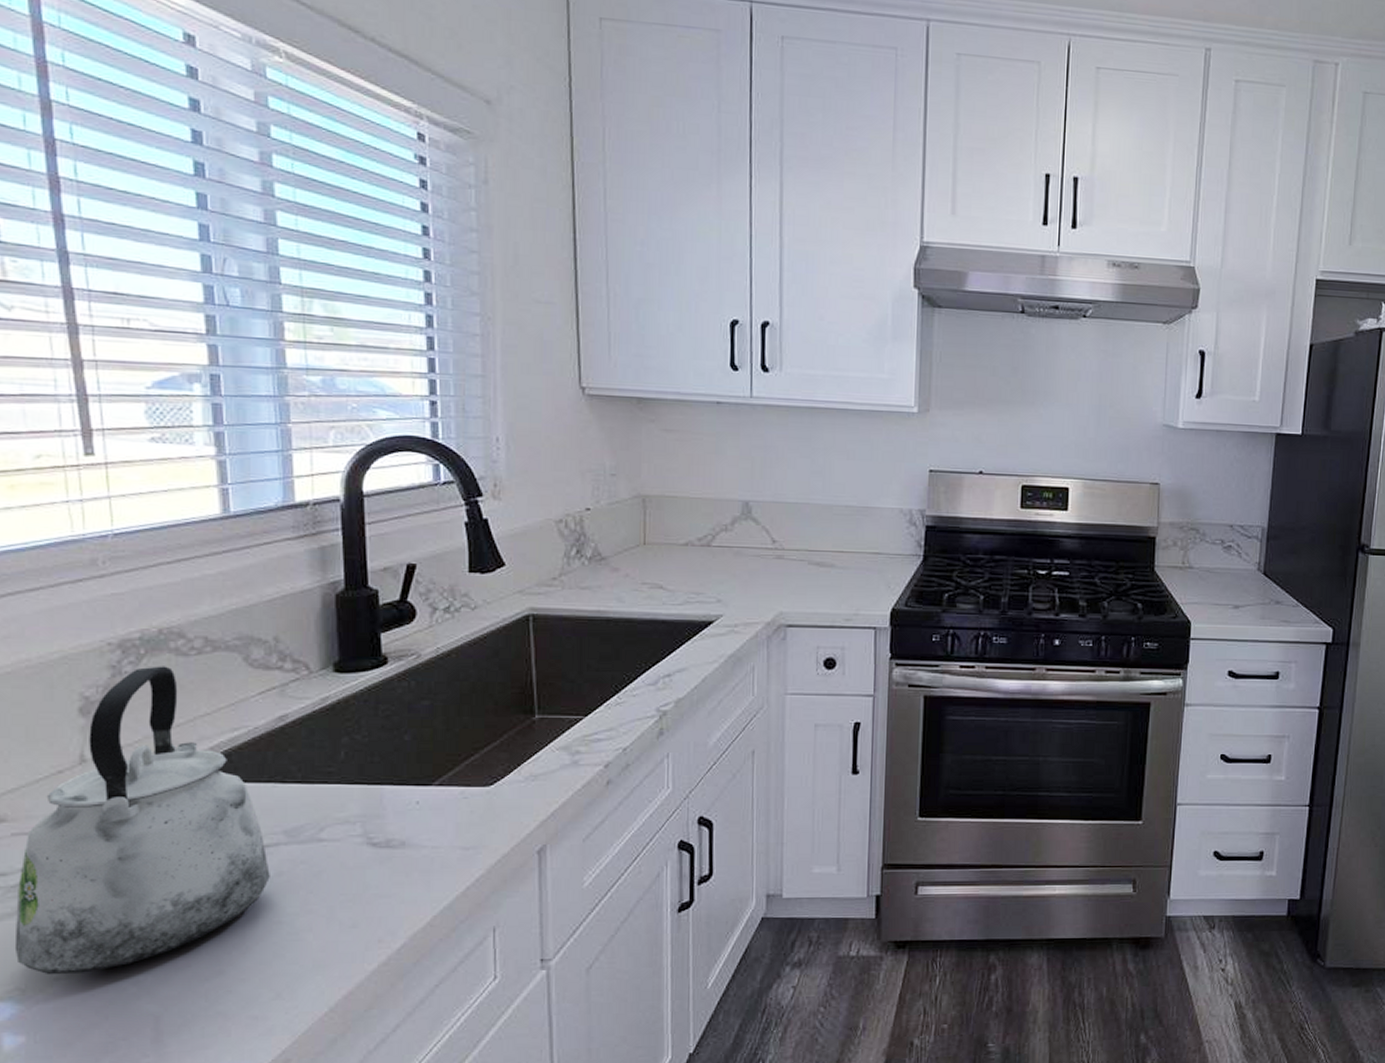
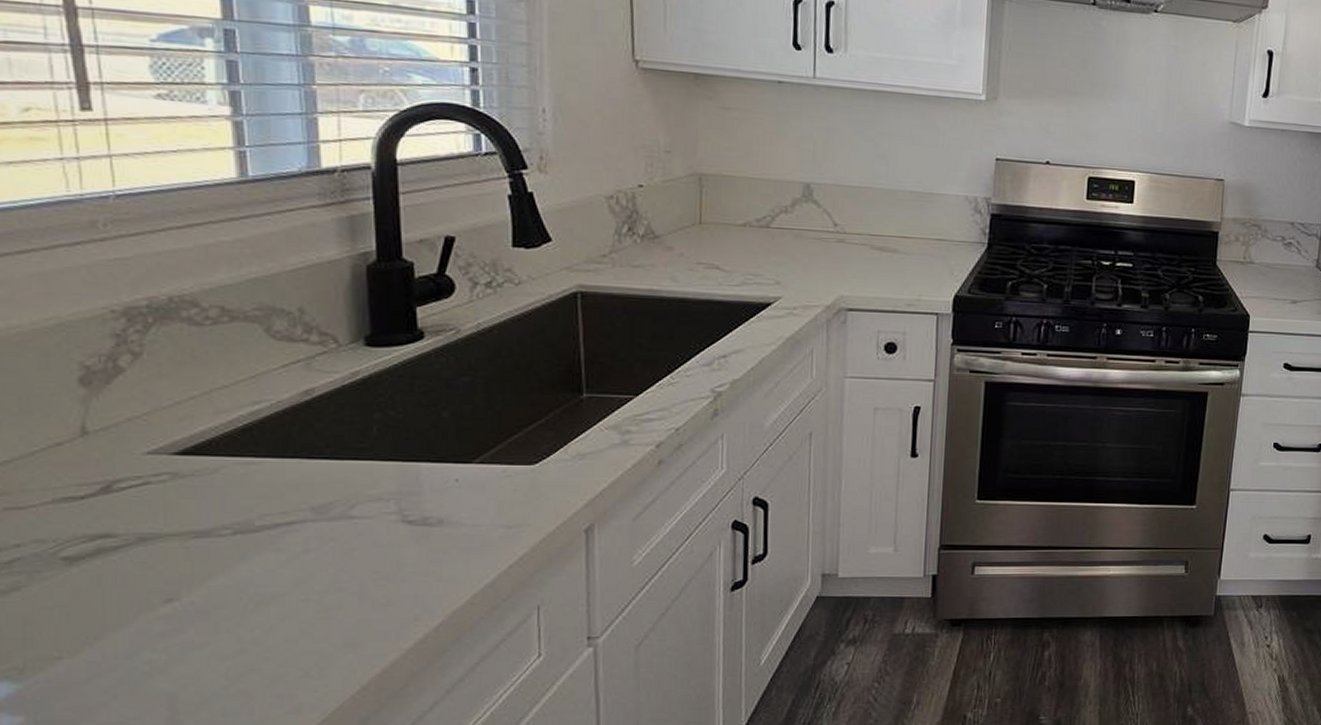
kettle: present [14,666,270,974] -> none [10,335,296,653]

